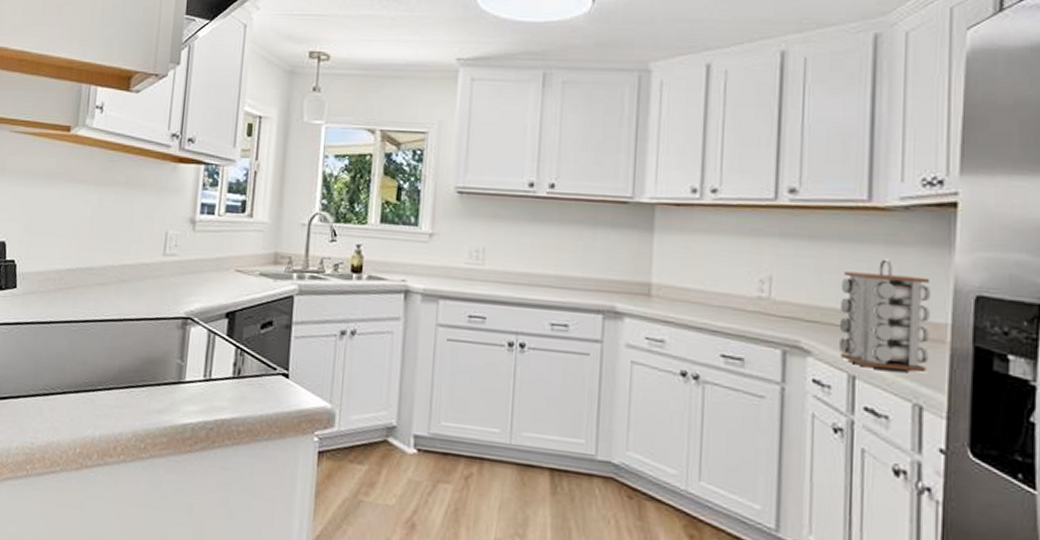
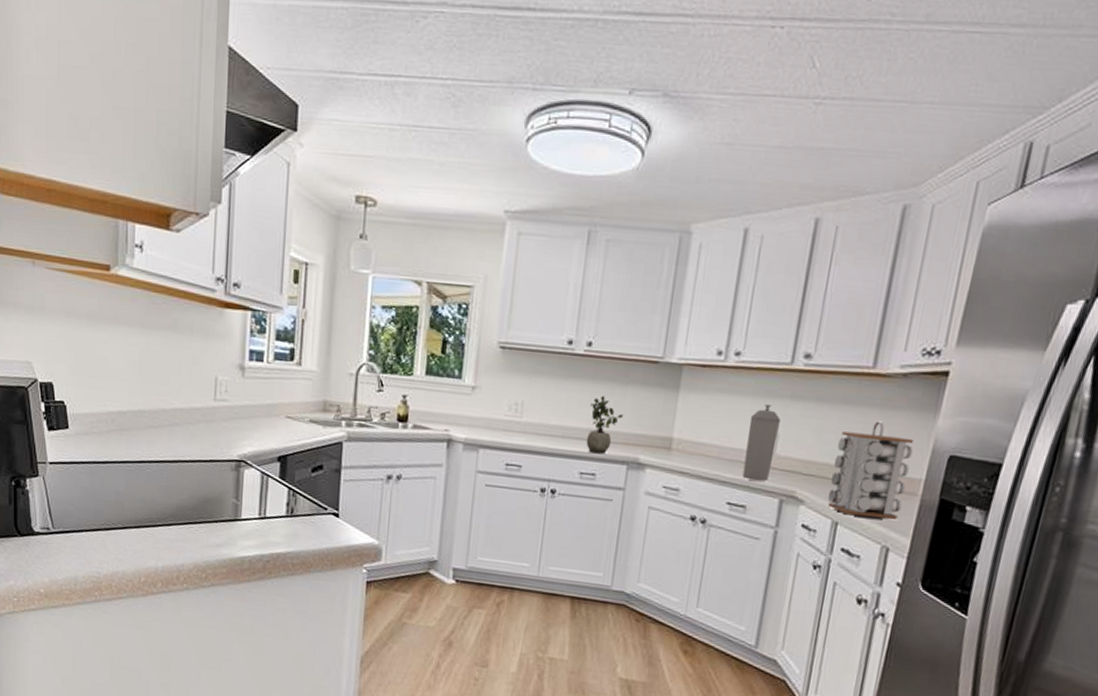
potted plant: none [555,239,594,303] -> present [586,395,623,454]
canister: none [735,244,772,330] -> present [742,405,781,482]

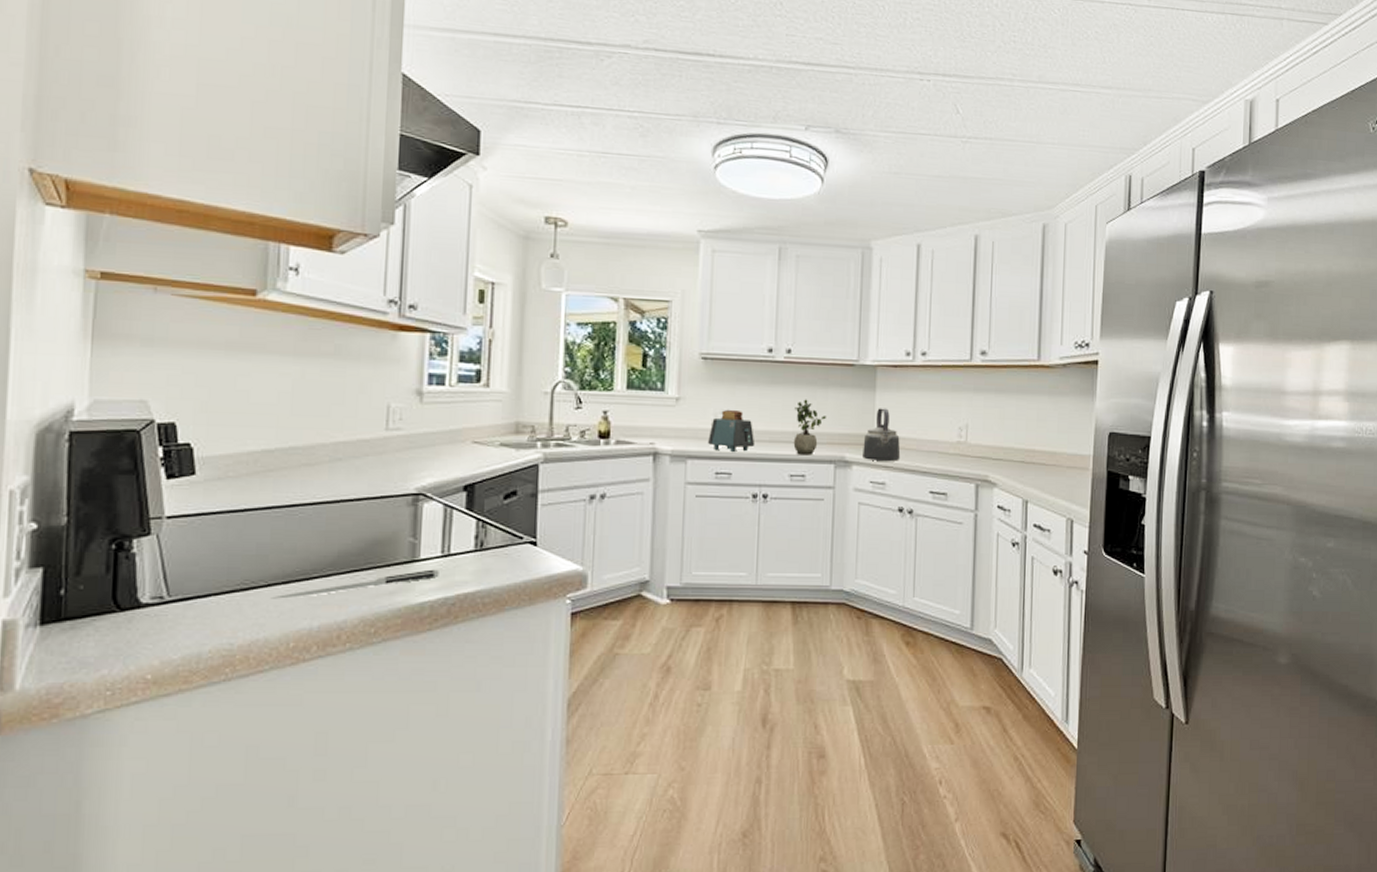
kitchen knife: none [126,528,257,541] -> present [270,569,439,599]
toaster: none [501,402,548,446] -> present [708,410,755,453]
kettle: none [658,410,701,468] -> present [863,408,901,461]
canister: present [742,405,781,482] -> none [940,398,968,469]
spice rack: present [827,421,913,521] -> none [1016,406,1080,495]

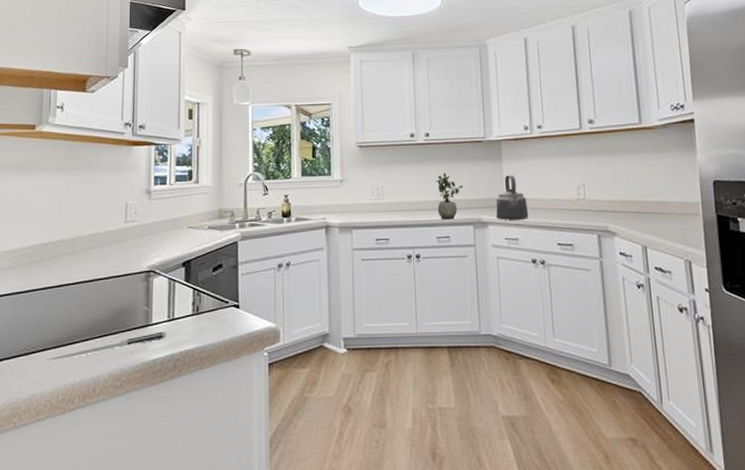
toaster: present [708,410,755,453] -> none [368,187,406,222]

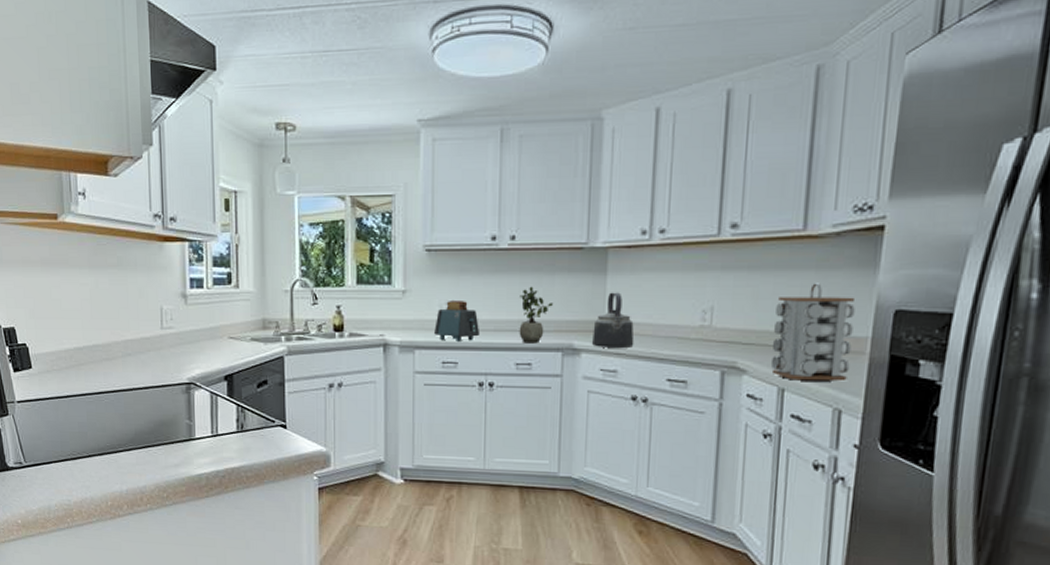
kitchen knife: present [45,331,167,361] -> none [92,447,211,467]
toaster: none [368,187,406,222] -> present [434,301,481,343]
spice rack: none [630,162,691,240] -> present [770,283,855,383]

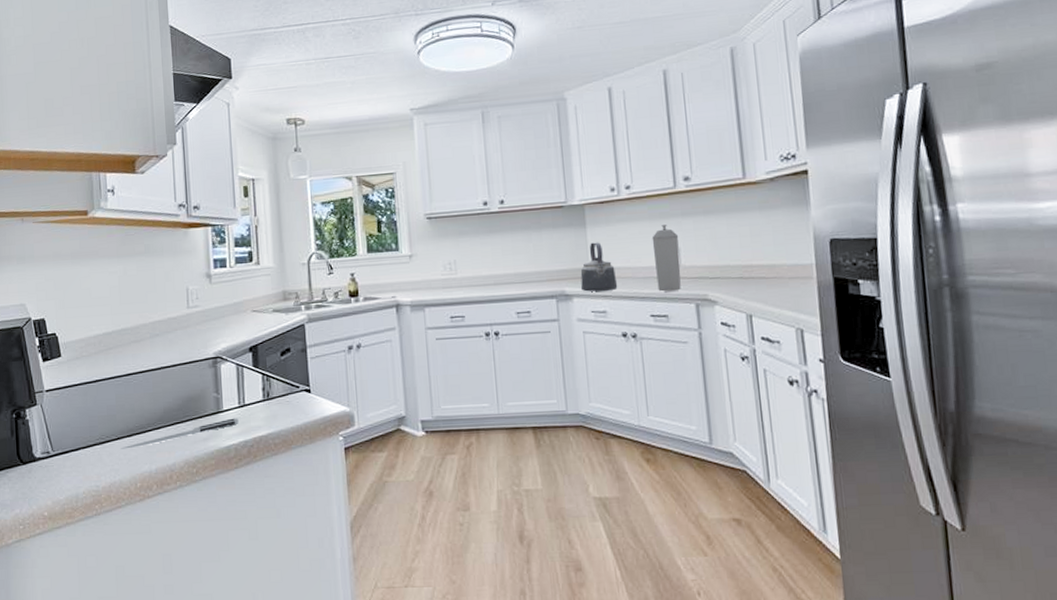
kitchen knife: none [92,447,211,467] -> present [120,418,239,449]
toaster: present [434,301,481,343] -> none [441,260,482,298]
potted plant: present [519,286,553,344] -> none [513,243,543,294]
canister: none [680,278,714,355] -> present [652,225,681,292]
spice rack: present [770,283,855,383] -> none [732,221,803,307]

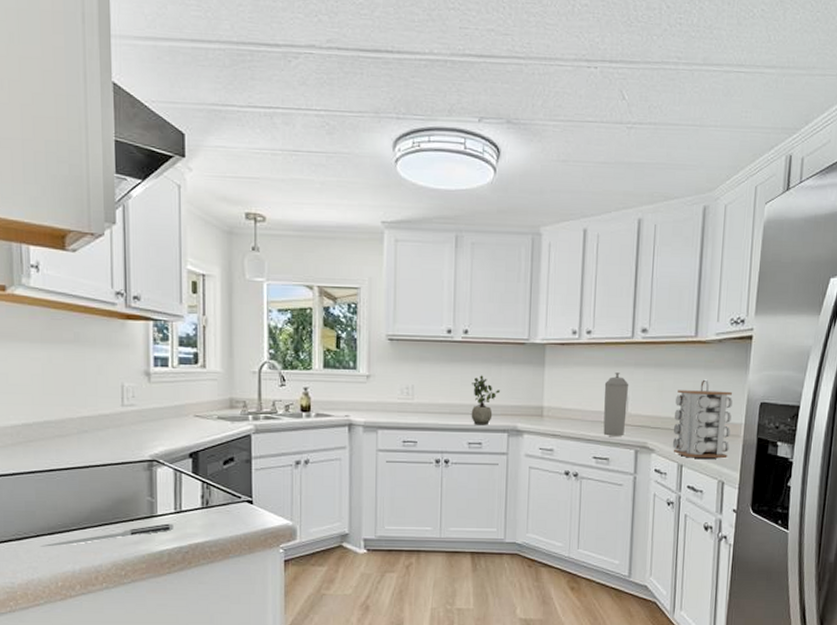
potted plant: none [513,243,543,294] -> present [471,375,500,425]
kettle: present [580,242,618,292] -> none [533,382,567,430]
spice rack: none [732,221,803,307] -> present [672,379,733,460]

